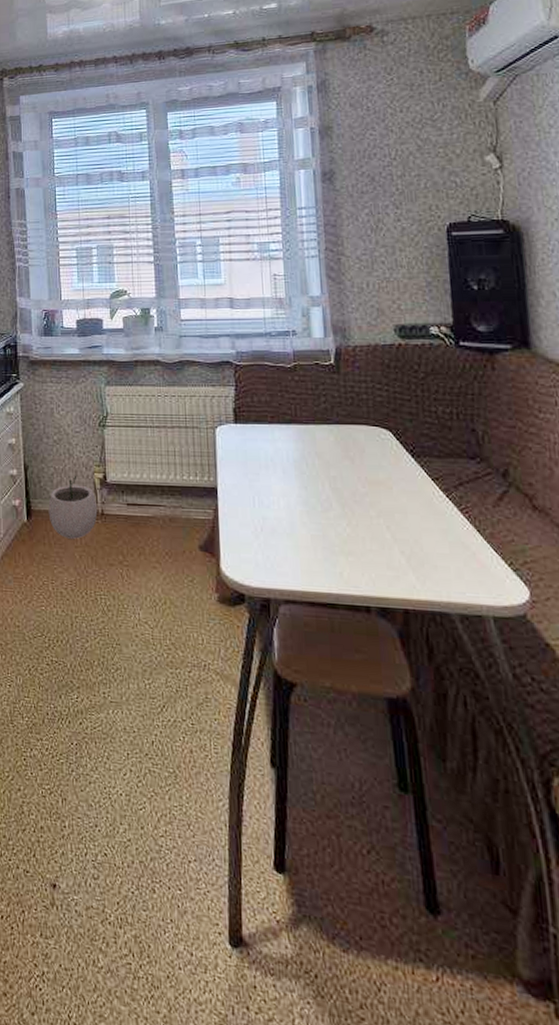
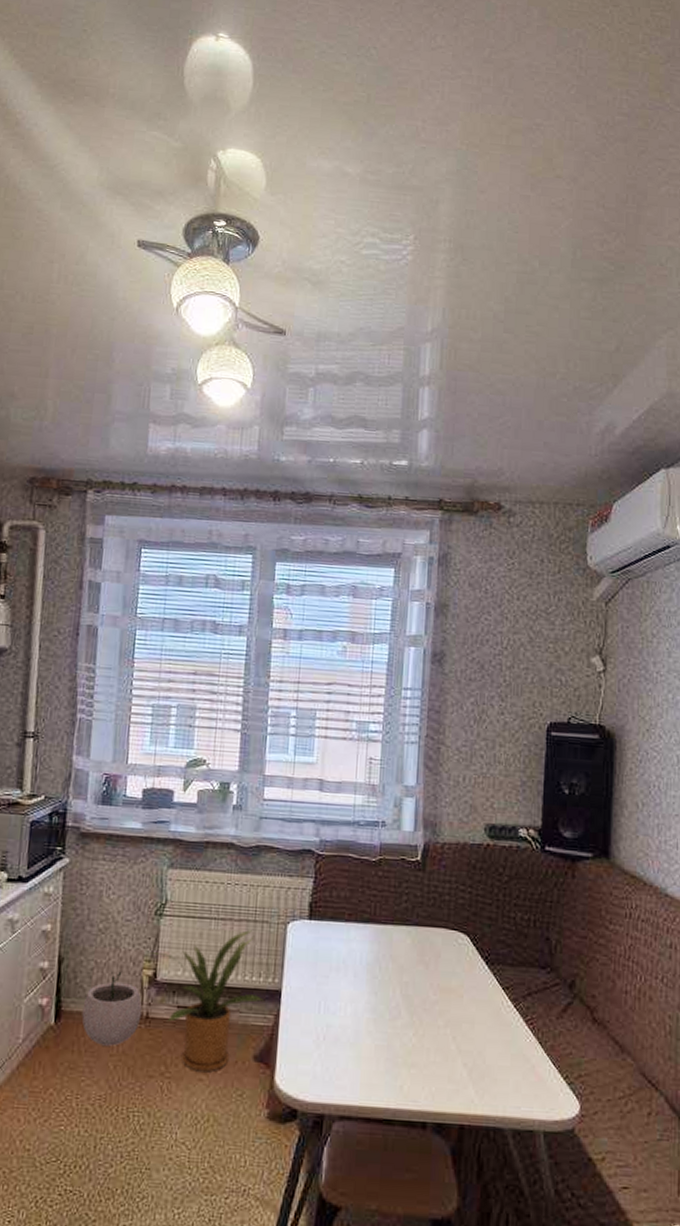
house plant: none [98,435,202,561] -> present [149,930,264,1072]

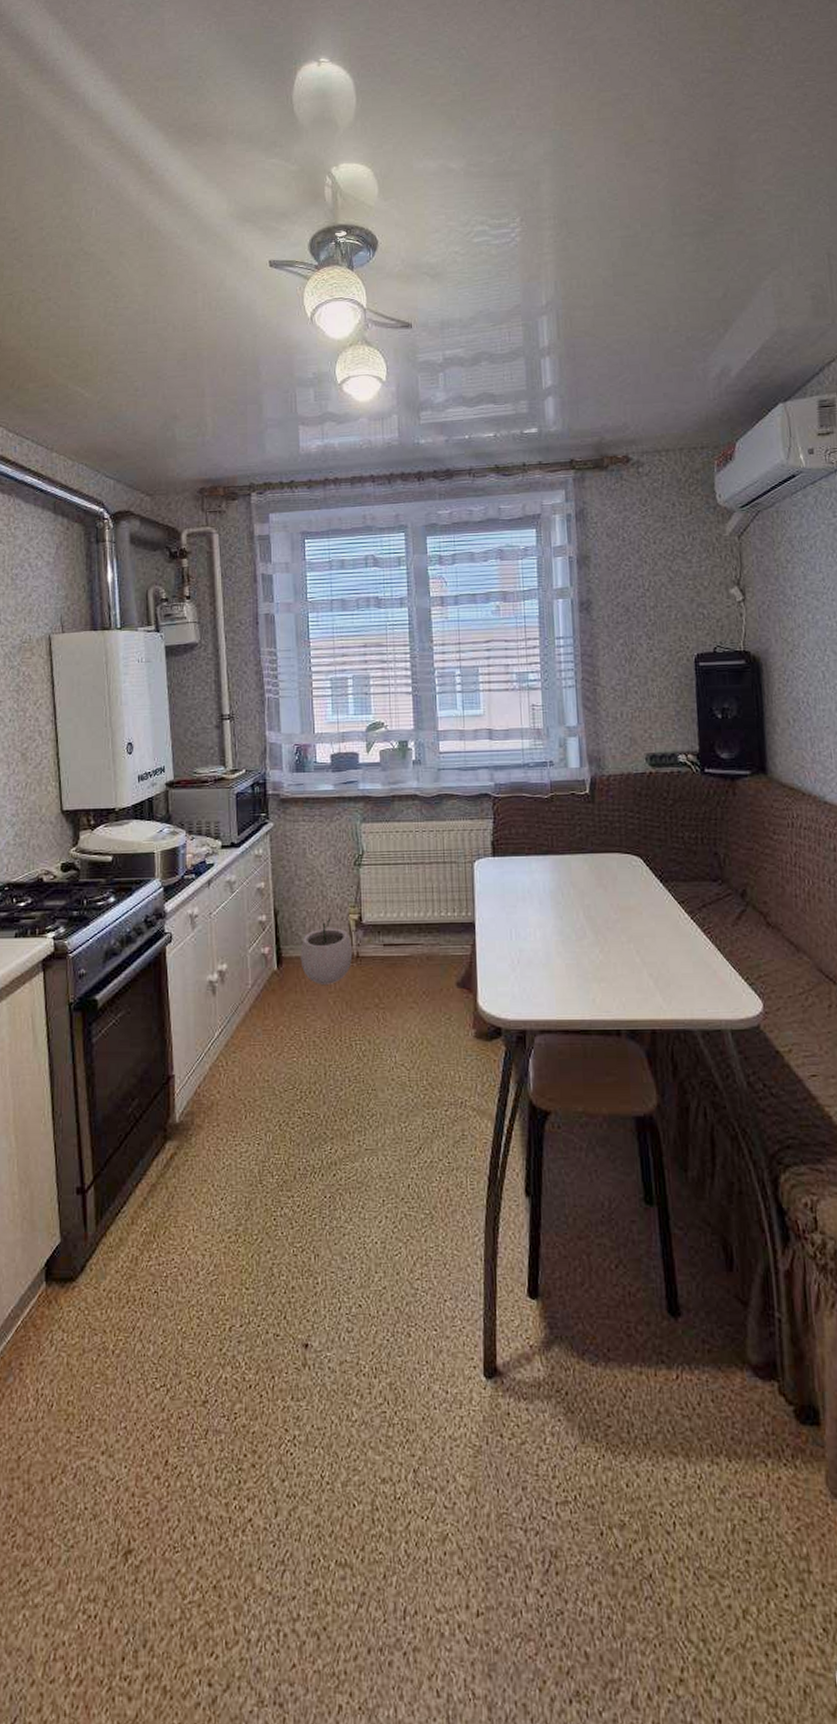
house plant: present [149,930,264,1072] -> none [353,871,460,1001]

